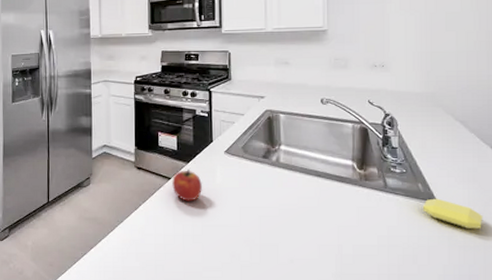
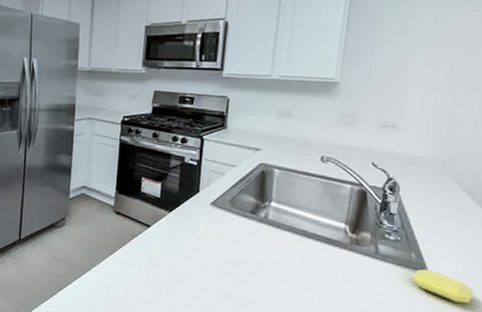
fruit: present [172,169,202,201] -> none [151,218,183,251]

